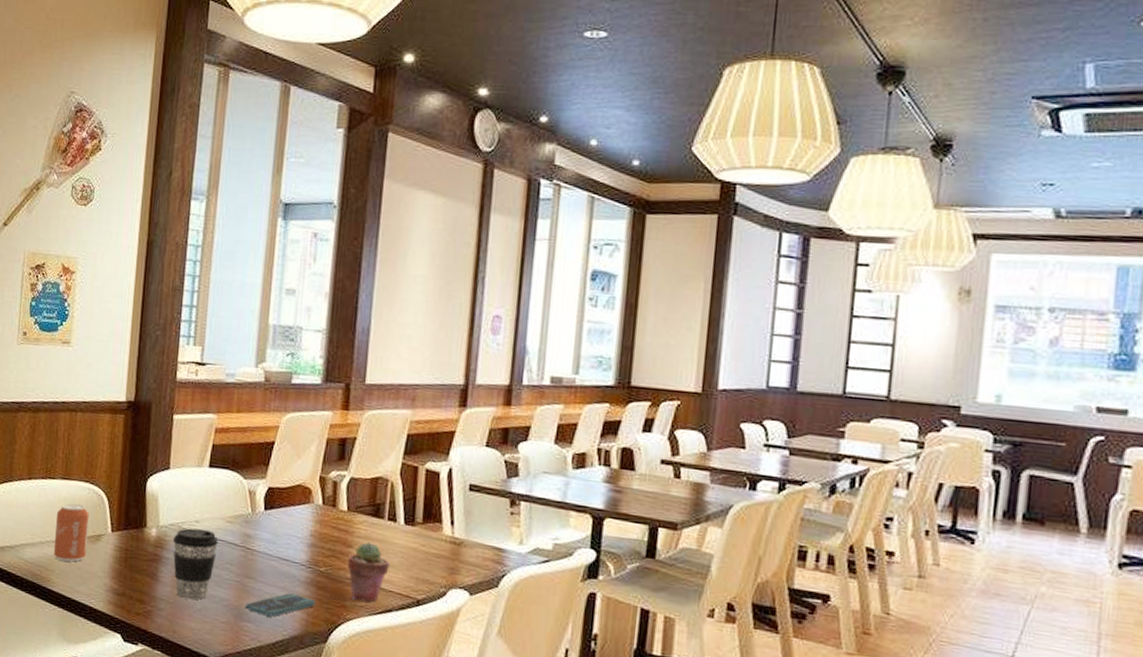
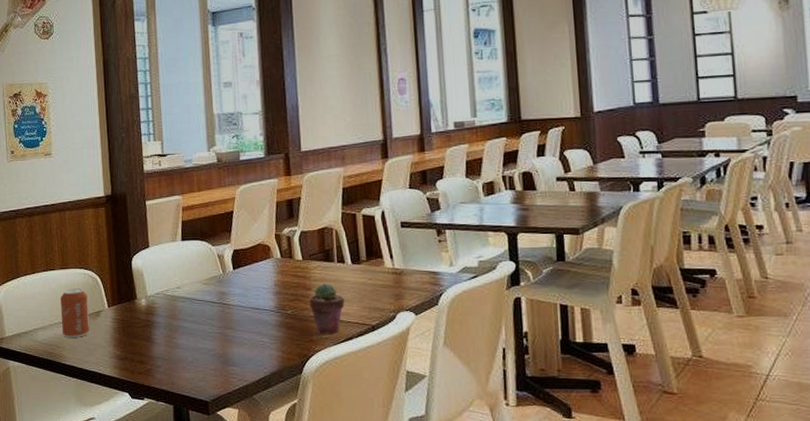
coffee cup: present [172,528,218,600] -> none [160,293,199,355]
smartphone: present [245,593,316,617] -> none [229,336,288,359]

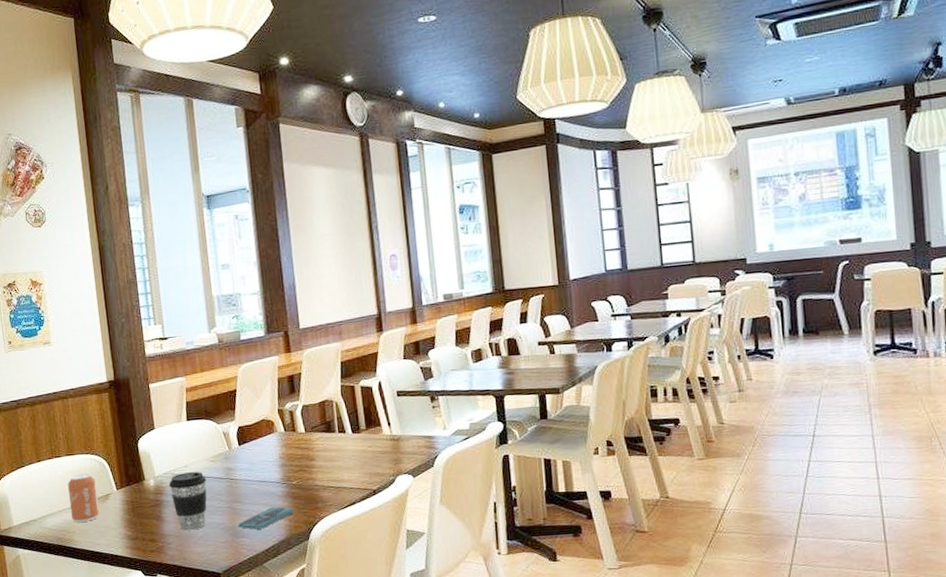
coffee cup: none [160,293,199,355] -> present [168,471,207,531]
smartphone: none [229,336,288,359] -> present [238,507,295,530]
potted succulent: present [308,284,345,334] -> none [312,453,347,501]

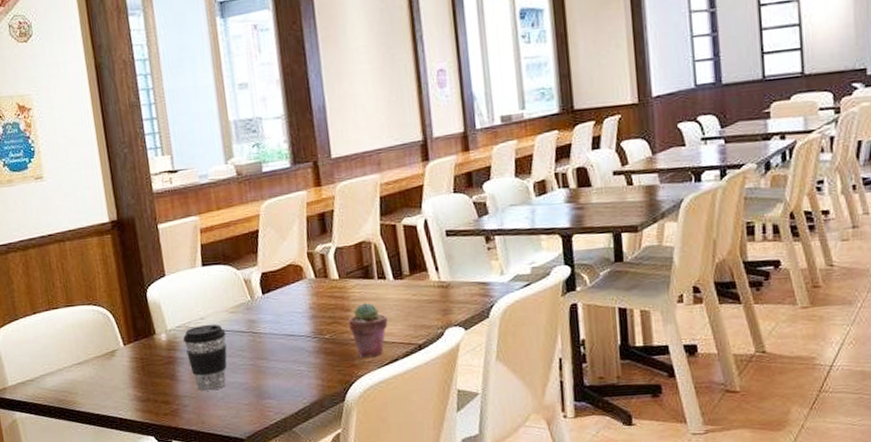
can: present [67,473,99,522] -> none [67,327,105,382]
smartphone: present [238,507,295,530] -> none [263,364,328,390]
potted succulent: none [312,453,347,501] -> present [348,303,388,358]

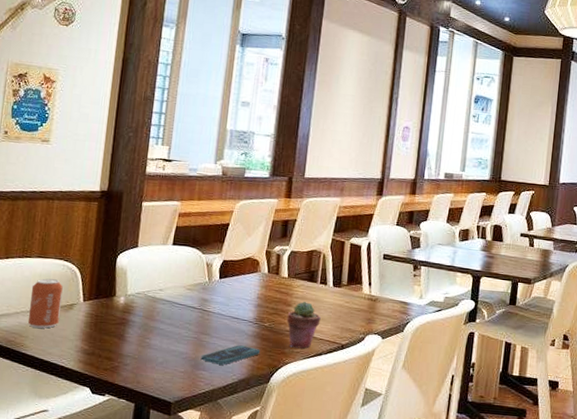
can: none [67,327,105,382] -> present [28,278,63,328]
coffee cup: present [182,324,227,392] -> none [138,295,179,355]
smartphone: none [263,364,328,390] -> present [201,345,261,365]

